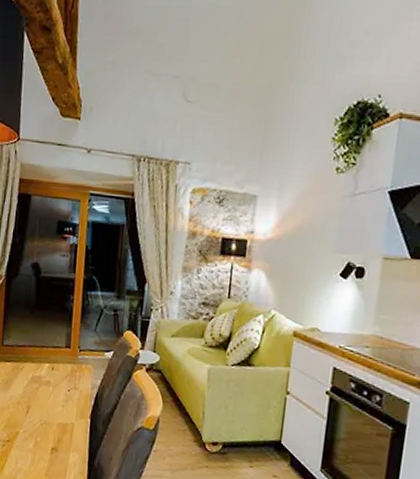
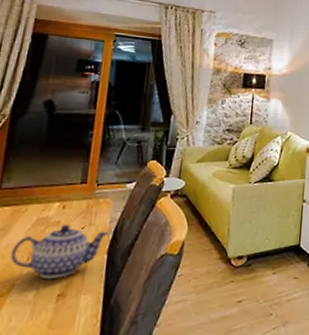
teapot: none [14,385,91,434] -> present [10,225,109,278]

